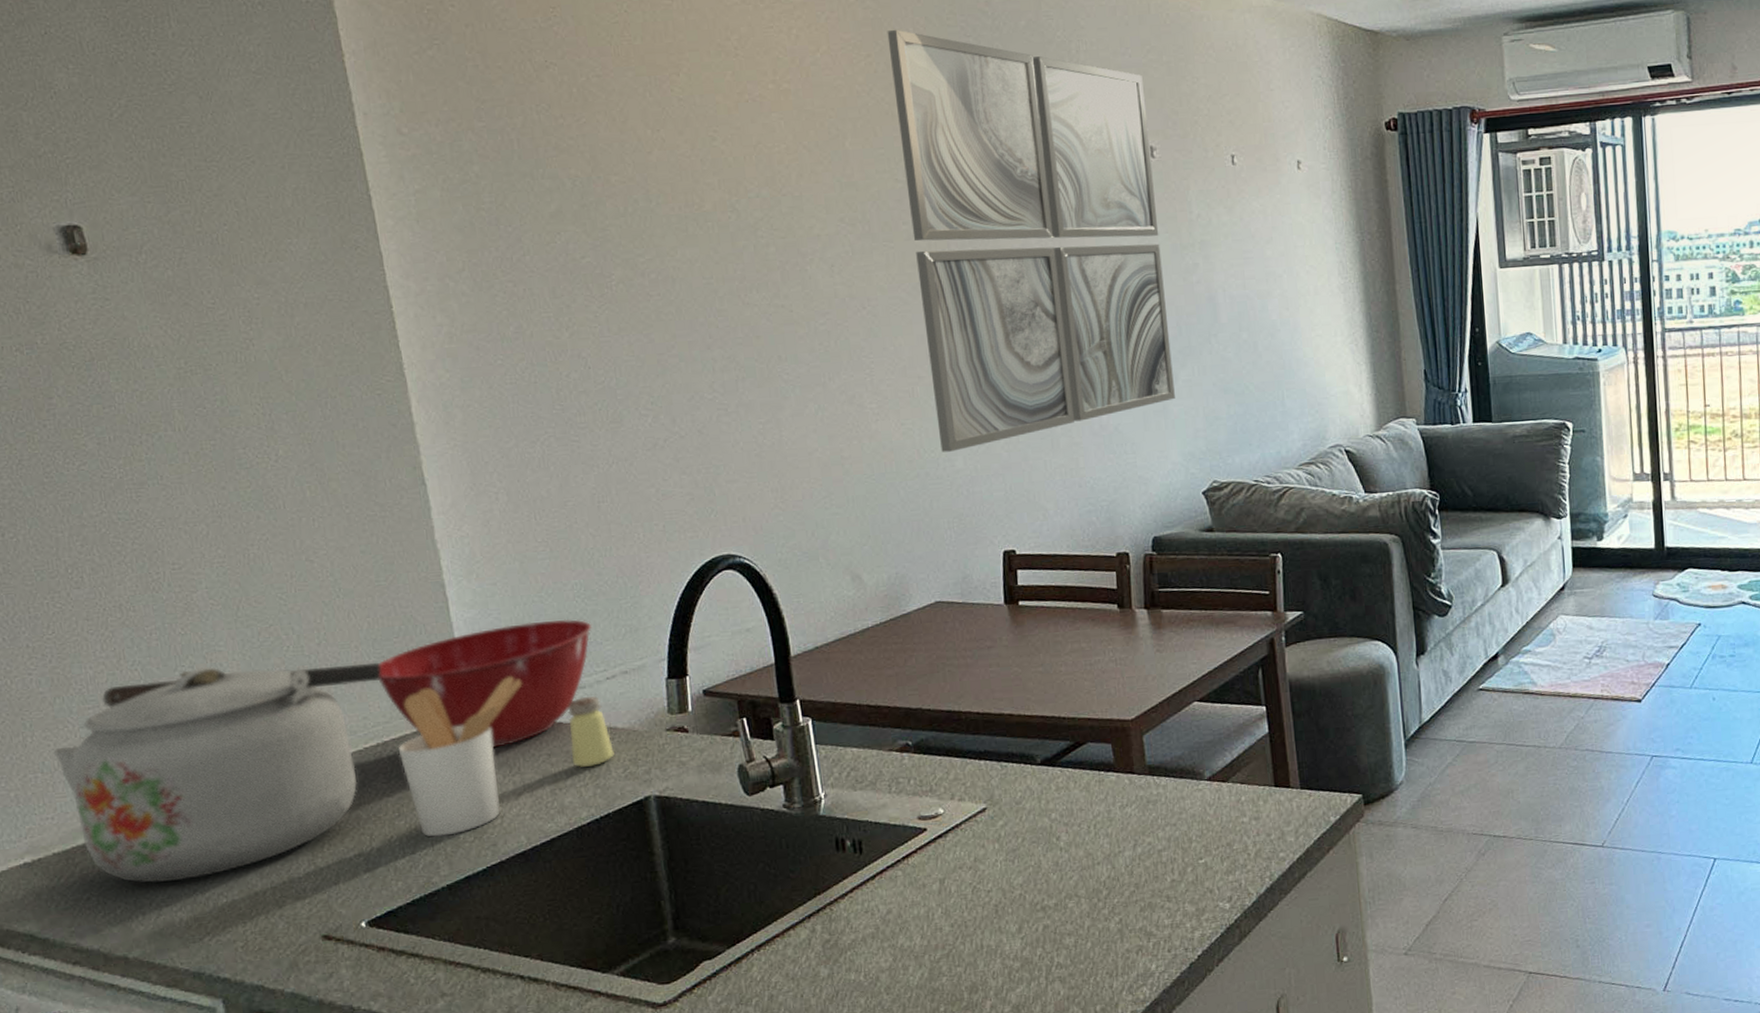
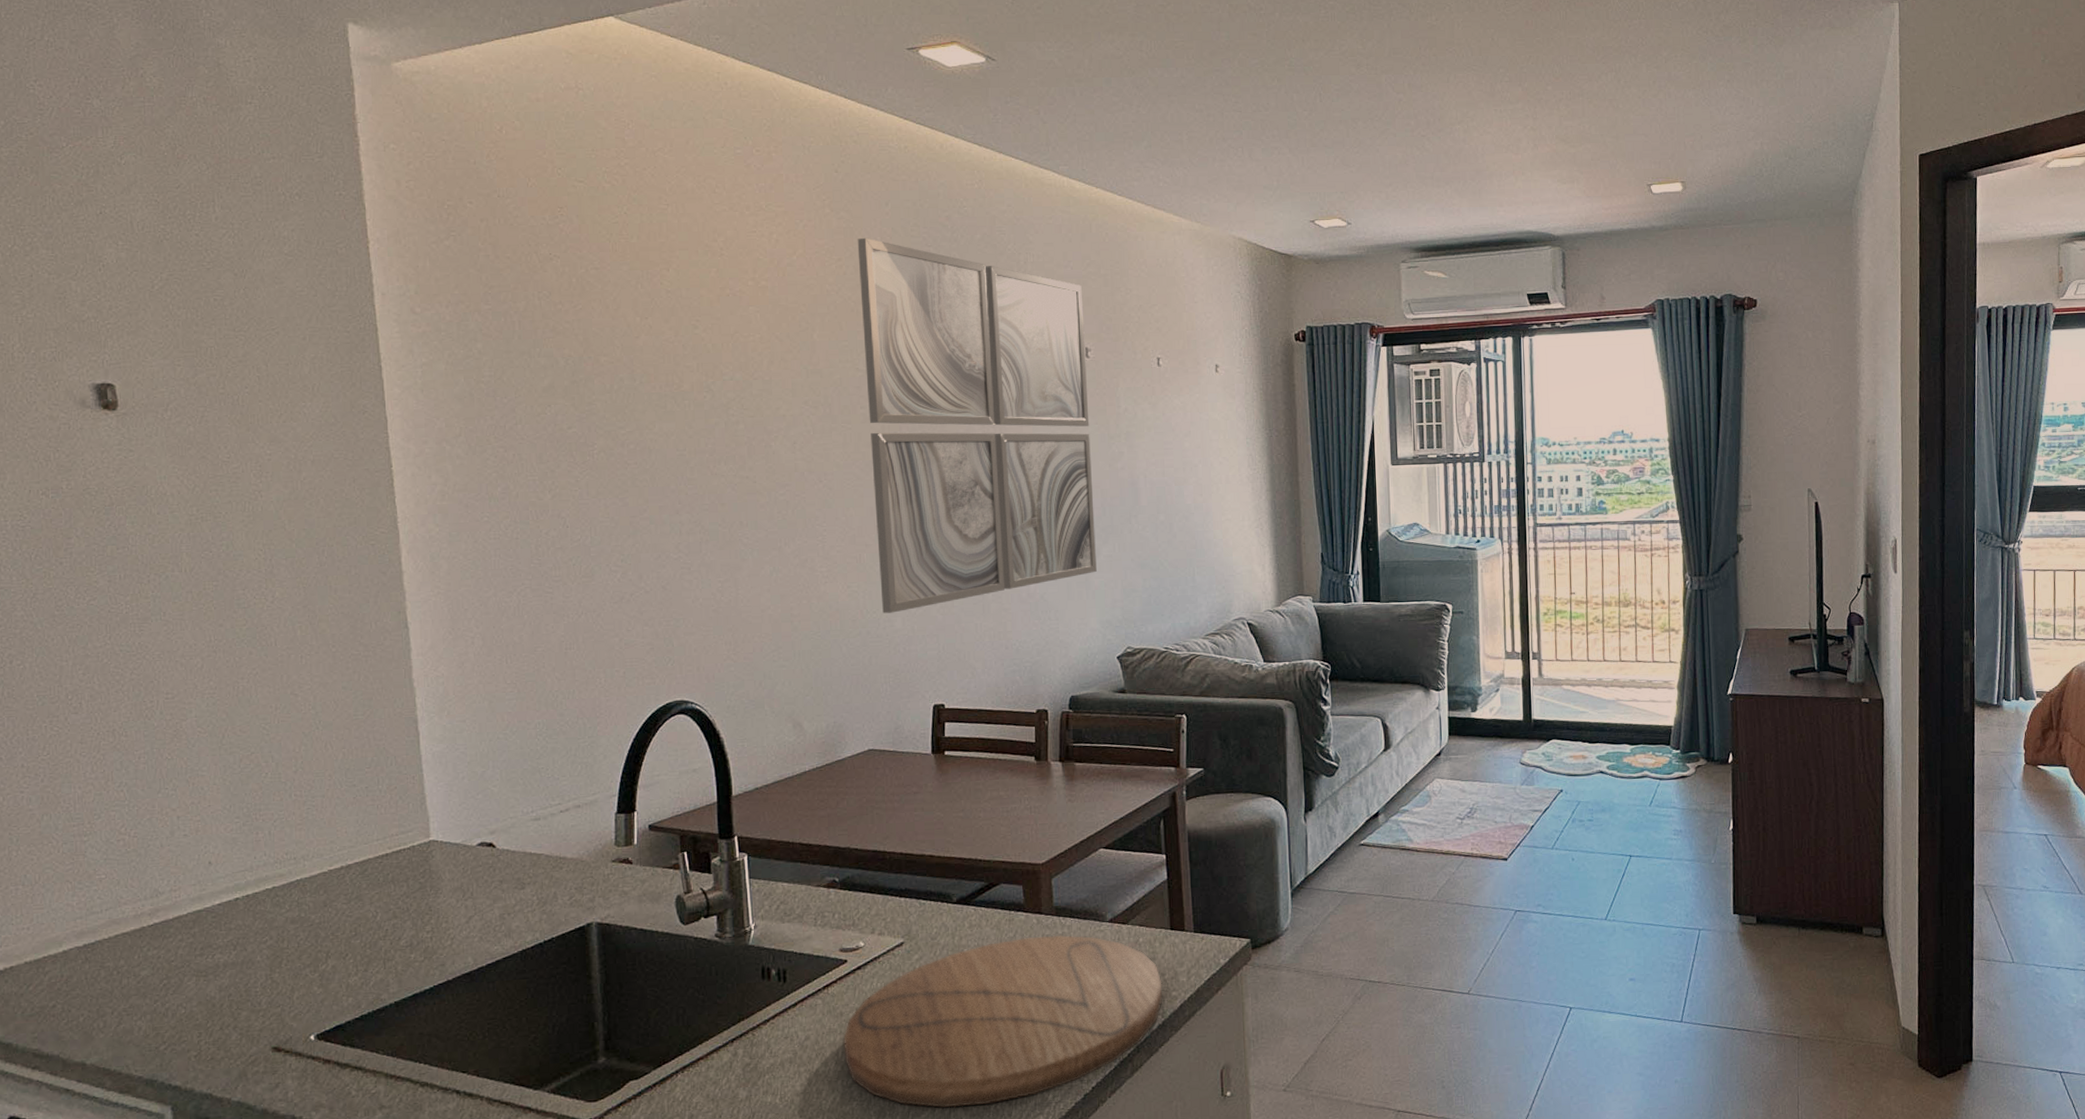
kettle: present [53,662,381,883] -> none [35,789,351,993]
mixing bowl: present [378,619,593,748] -> none [348,755,551,874]
utensil holder: present [398,676,522,837] -> none [360,807,481,956]
saltshaker: present [567,695,614,767] -> none [521,827,562,894]
cutting board: none [927,795,1269,982] -> present [843,934,1162,1109]

